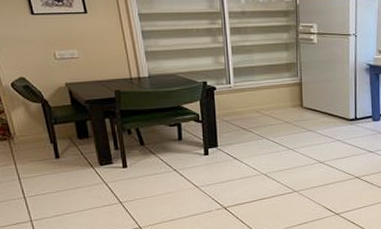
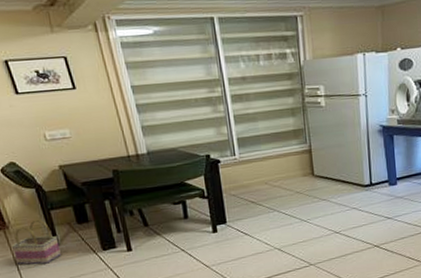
basket: none [14,132,61,175] -> present [11,219,62,266]

